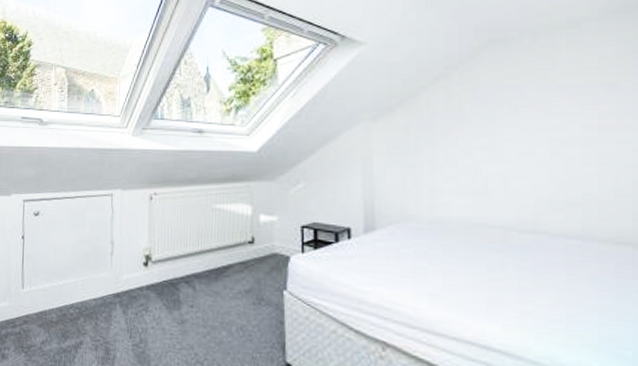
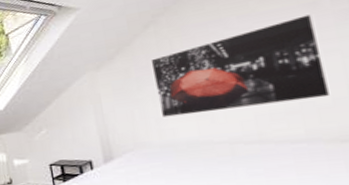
wall art: none [435,97,613,192] -> present [151,14,329,117]

